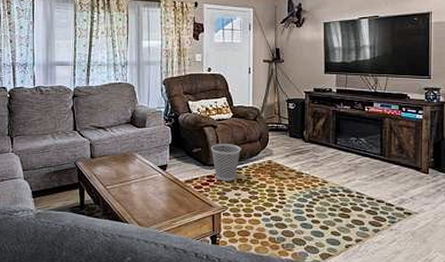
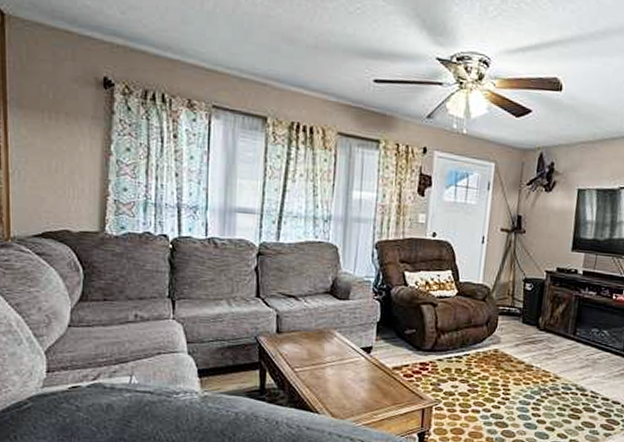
wastebasket: present [210,144,241,181] -> none [427,325,464,371]

